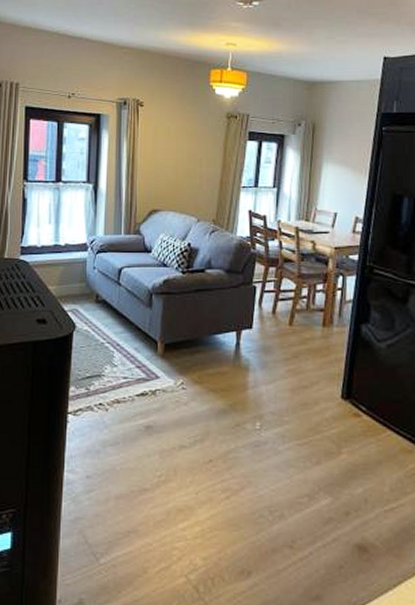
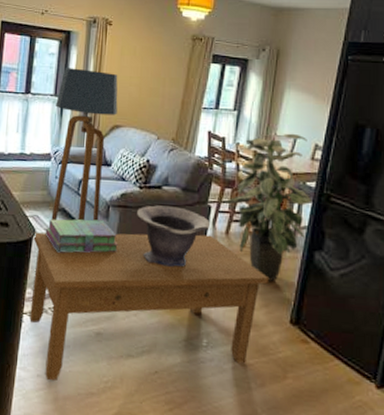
coffee table: none [73,316,319,481] -> present [29,232,270,381]
stack of books: none [86,309,163,347] -> present [45,219,118,253]
floor lamp: none [89,152,154,313] -> present [51,68,118,221]
decorative bowl: none [181,289,256,351] -> present [137,205,210,268]
indoor plant: none [271,207,356,358] -> present [226,133,313,281]

